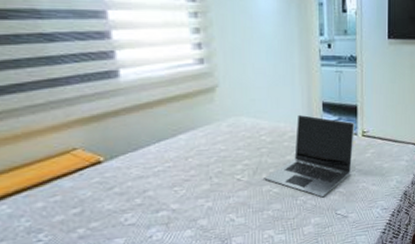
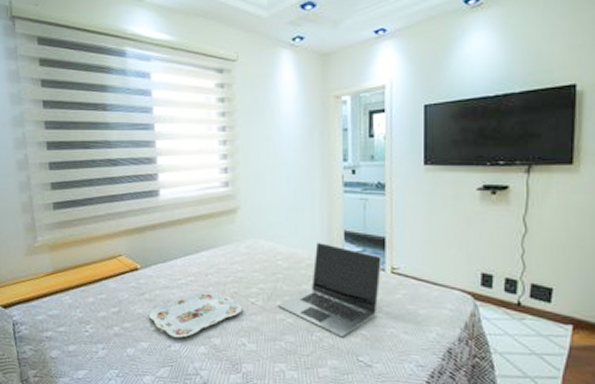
serving tray: none [121,173,229,228] -> present [148,290,243,338]

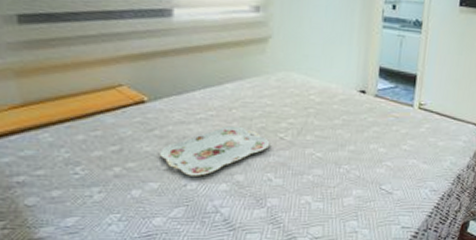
laptop: present [278,241,383,336] -> none [308,77,413,168]

